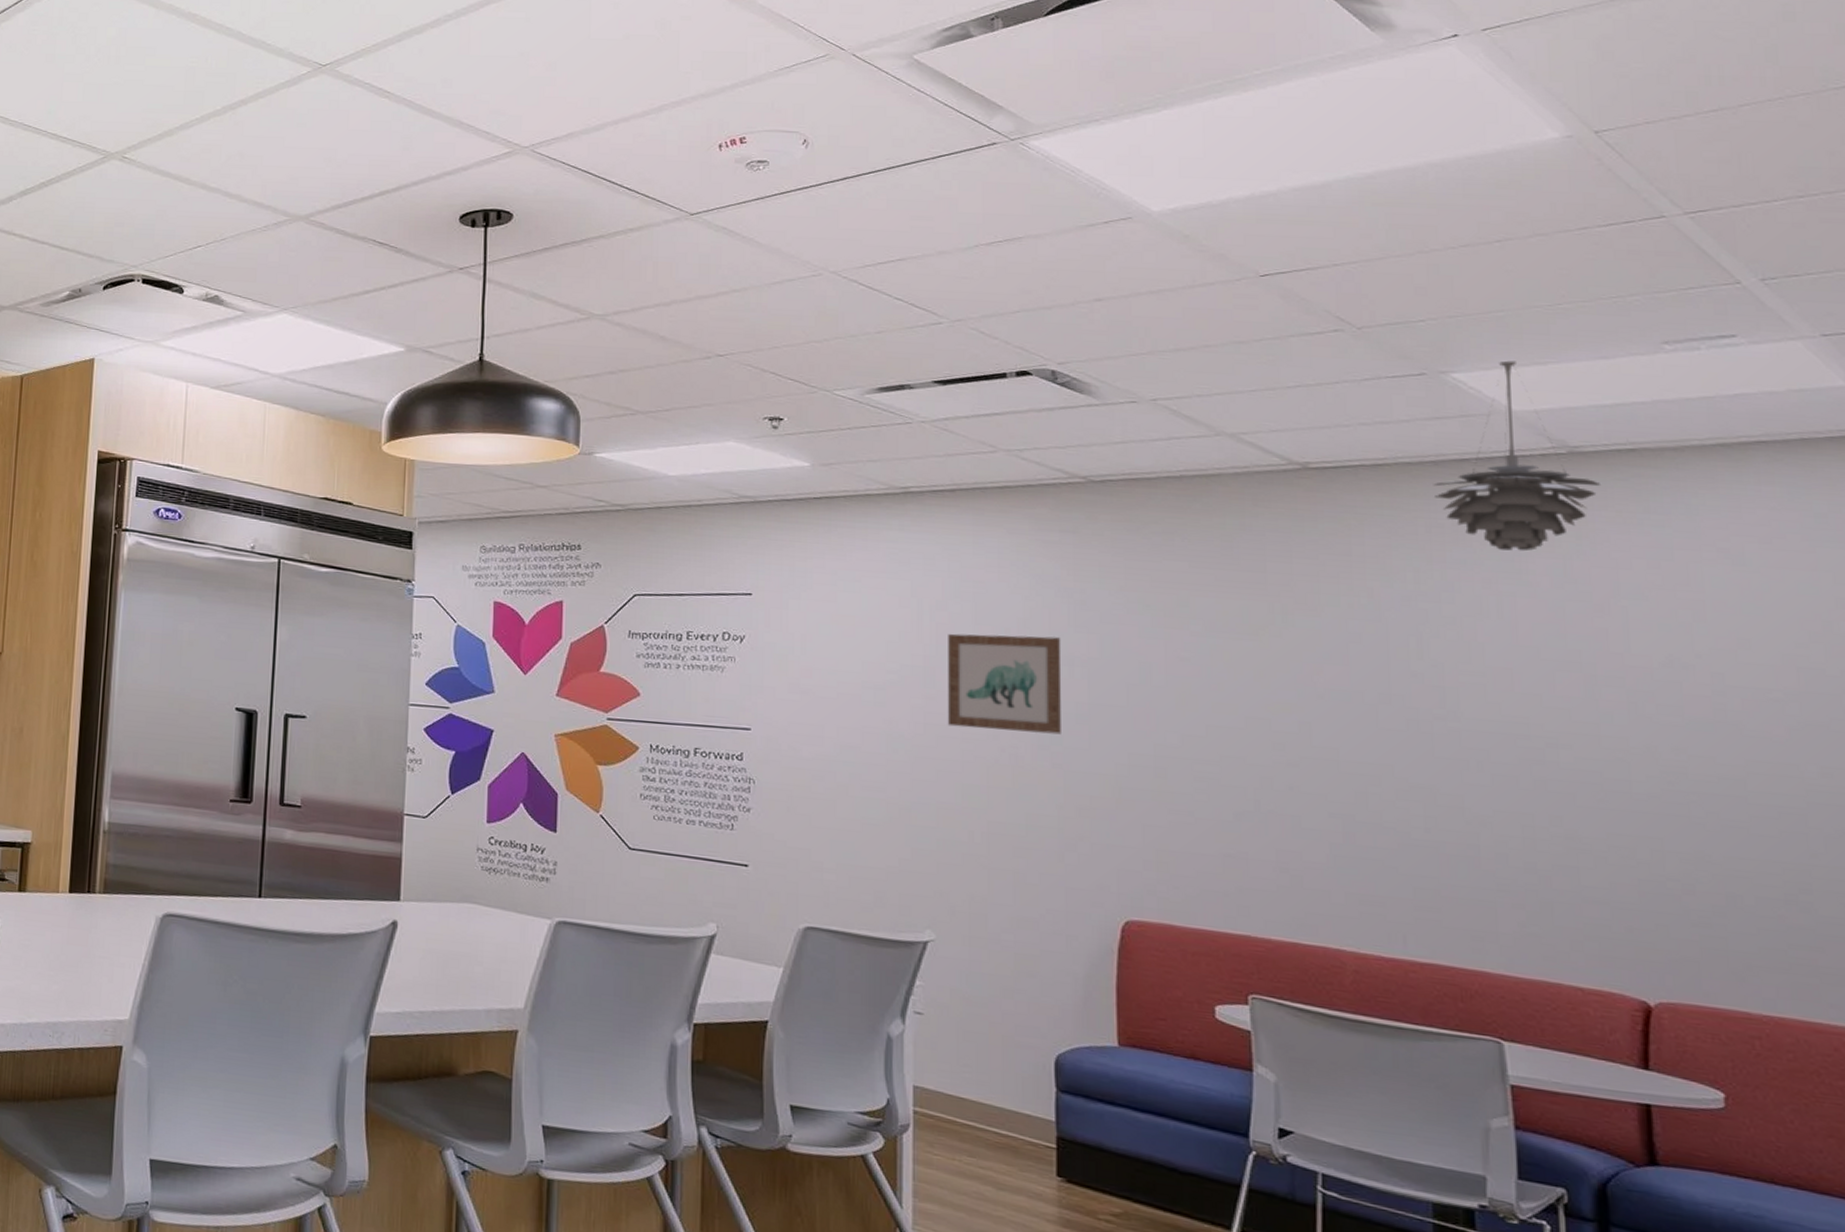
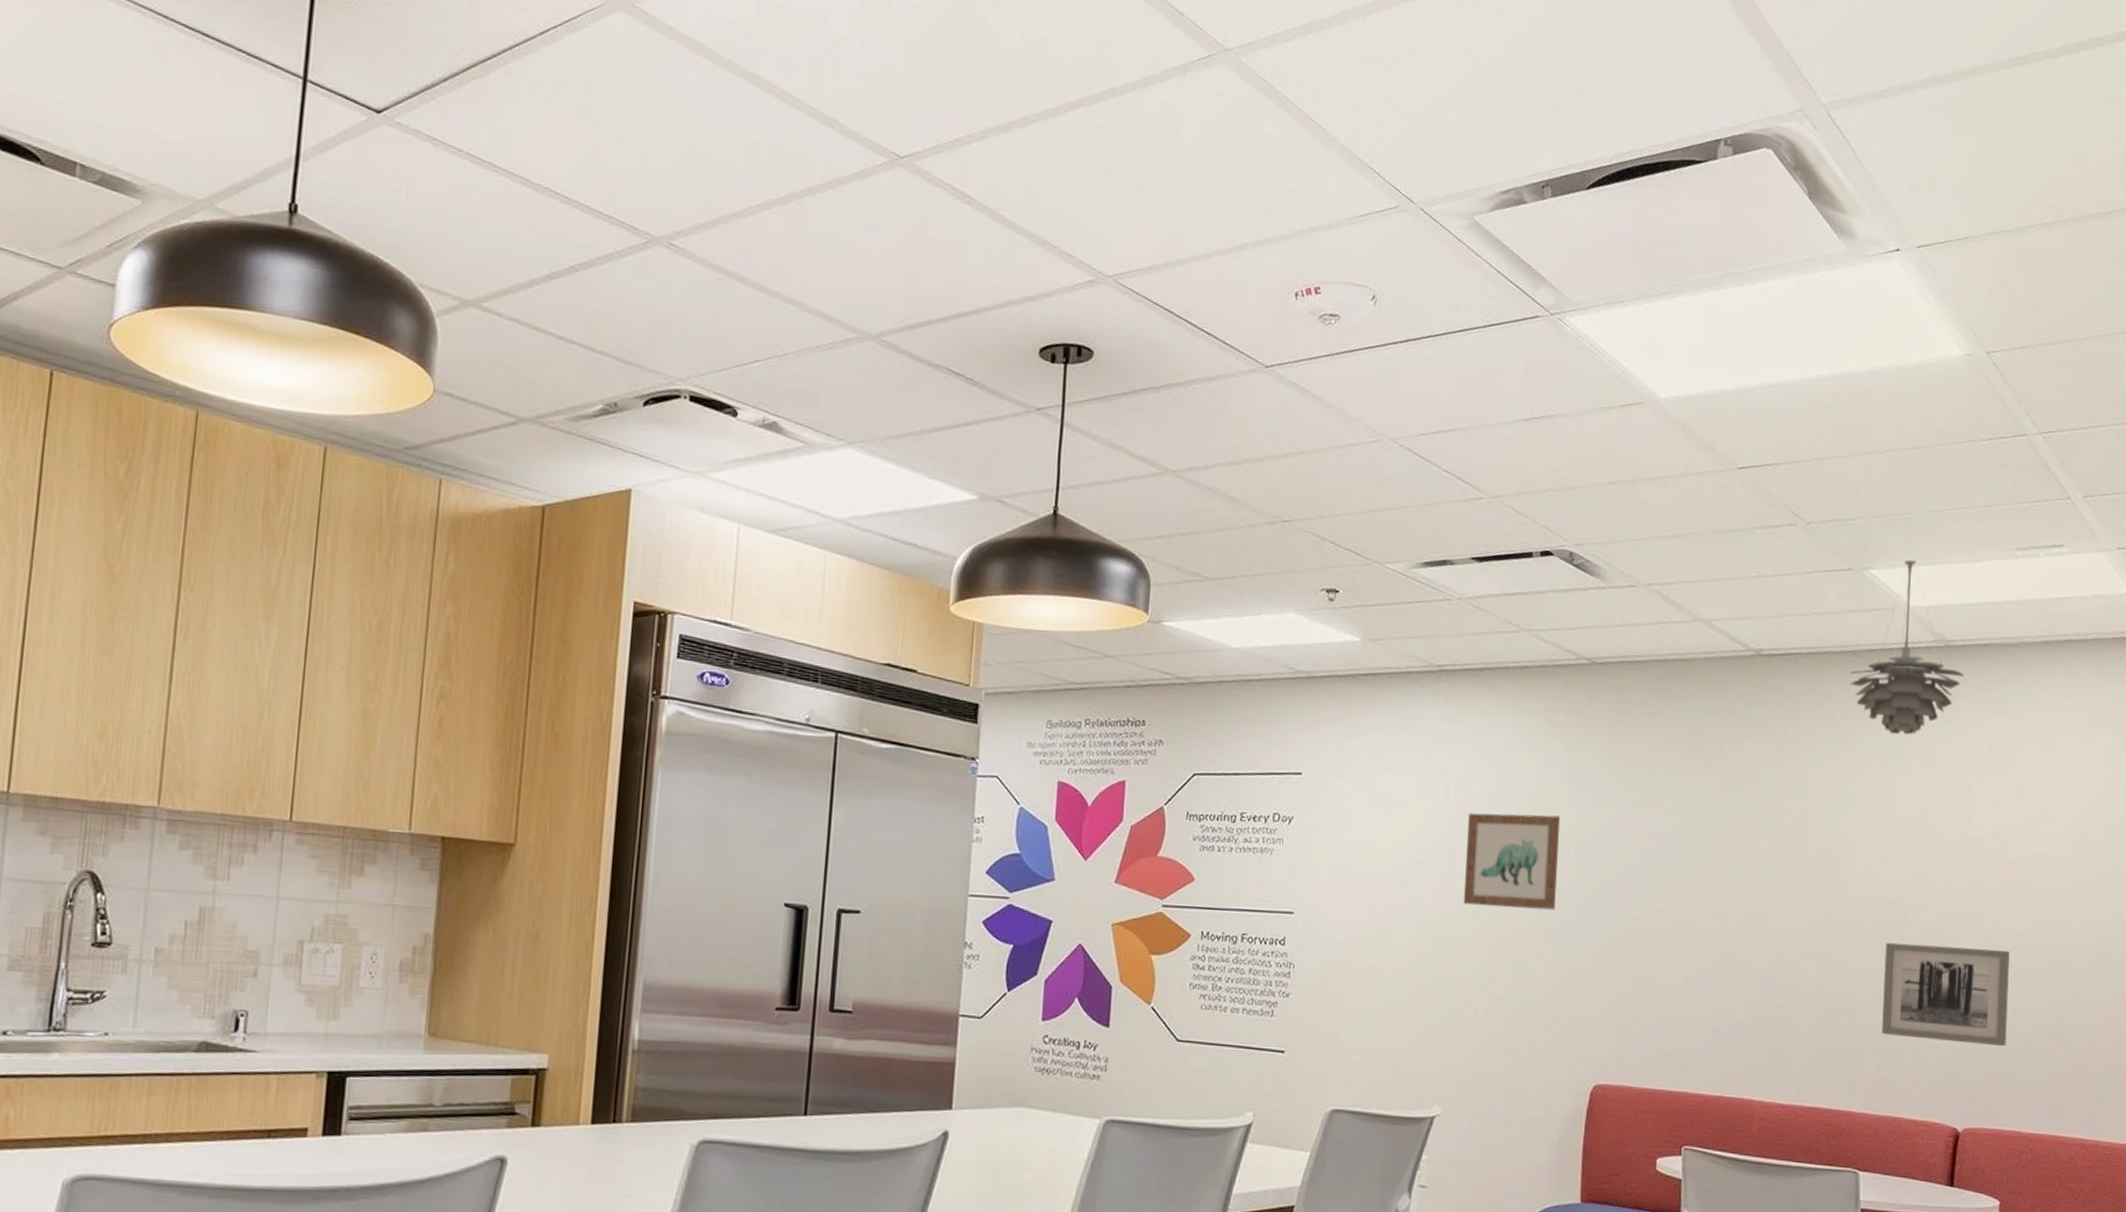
wall art: none [1516,782,1713,909] -> present [1882,942,2010,1046]

